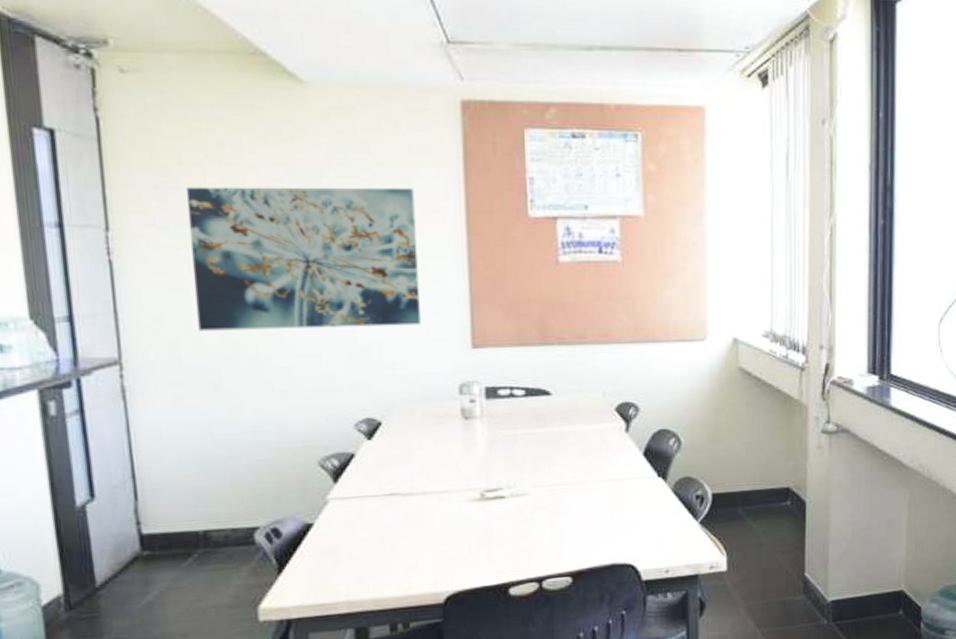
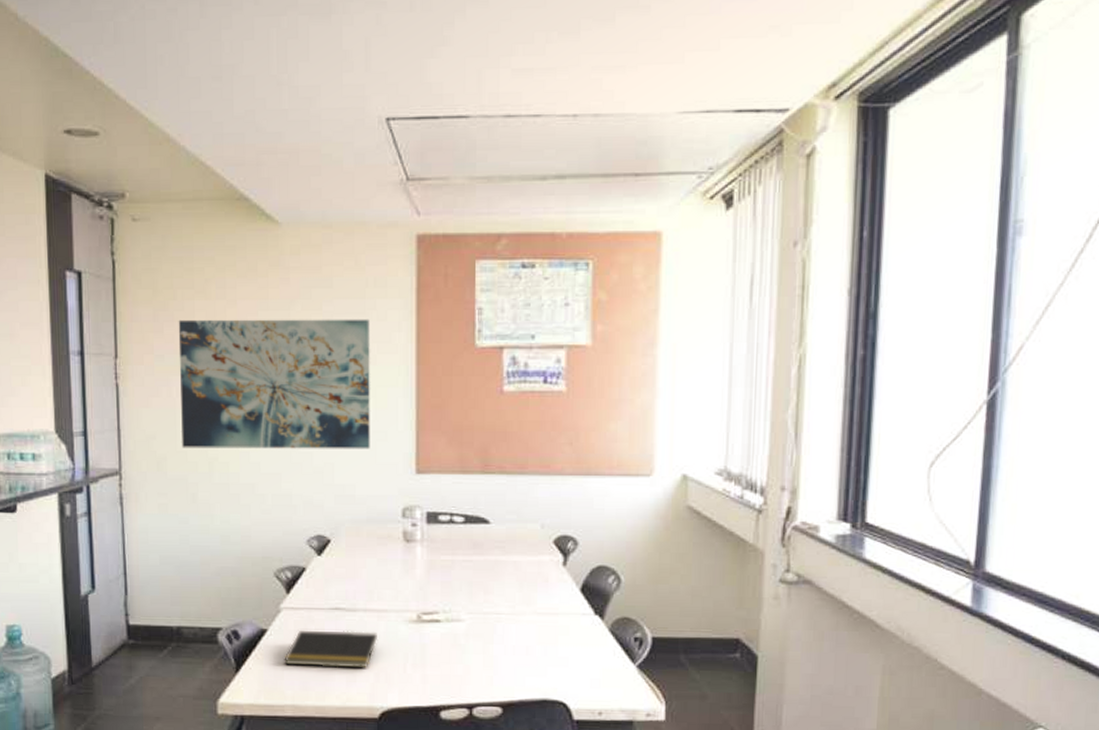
notepad: none [334,515,440,560] -> present [284,631,378,668]

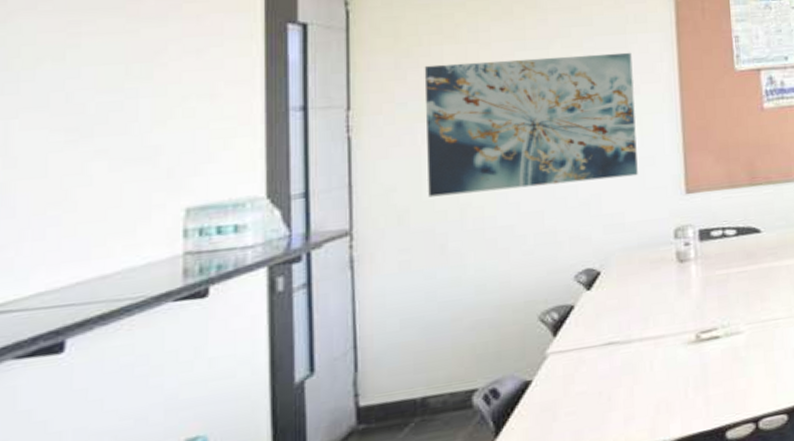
notepad: present [284,631,378,668] -> none [552,361,657,417]

